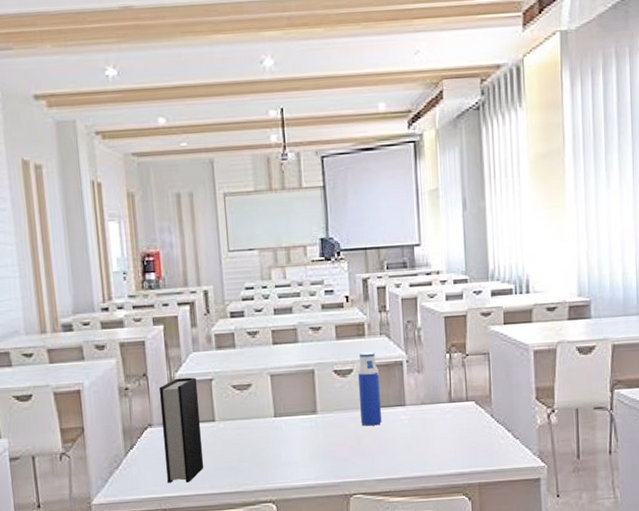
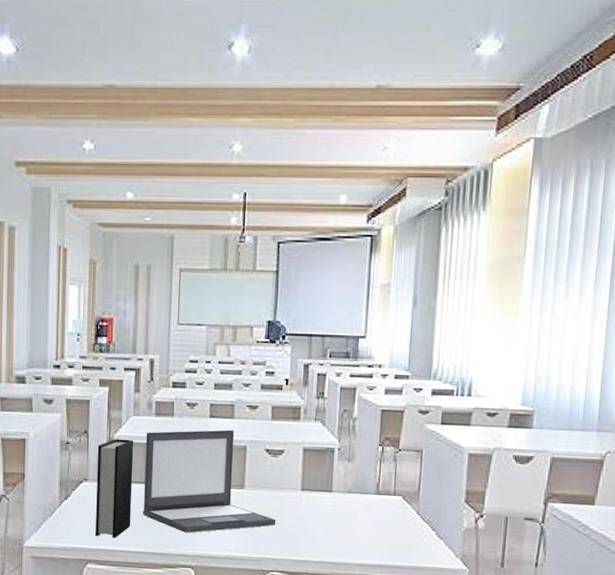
laptop: none [208,355,353,467] -> present [143,430,276,533]
water bottle: present [357,352,383,426] -> none [286,435,309,508]

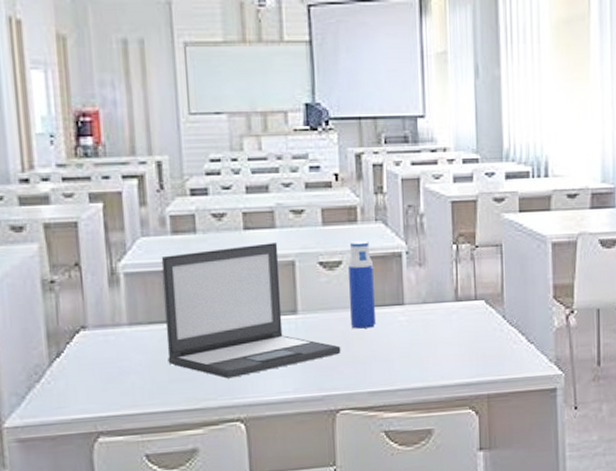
book: present [95,439,133,538] -> none [95,268,154,401]
water bottle: none [286,435,309,508] -> present [347,241,377,329]

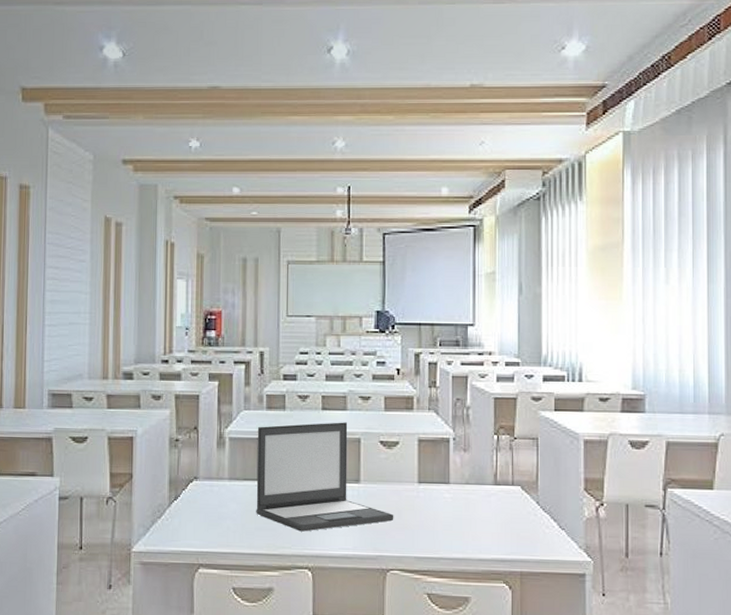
water bottle: present [347,241,377,329] -> none [403,426,425,501]

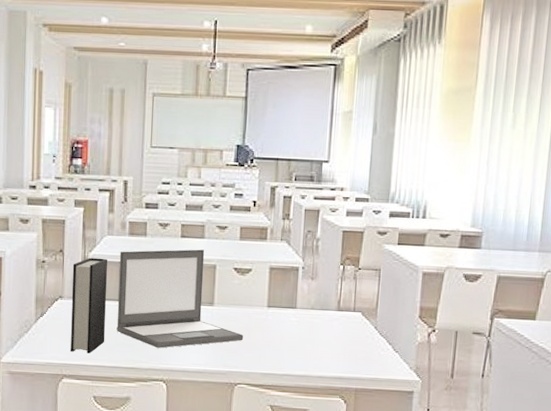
book: none [207,434,245,540] -> present [71,257,107,354]

